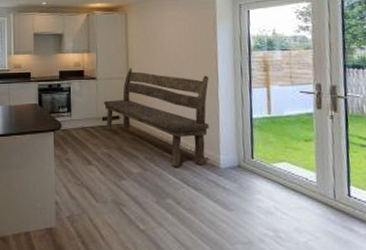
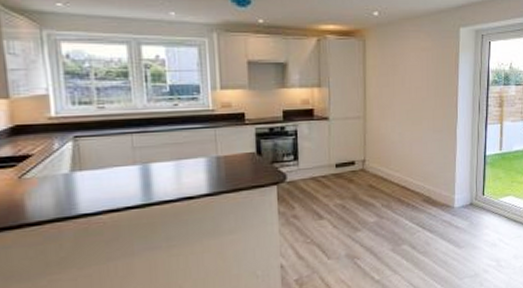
bench: present [103,68,209,168] -> none [336,105,449,213]

